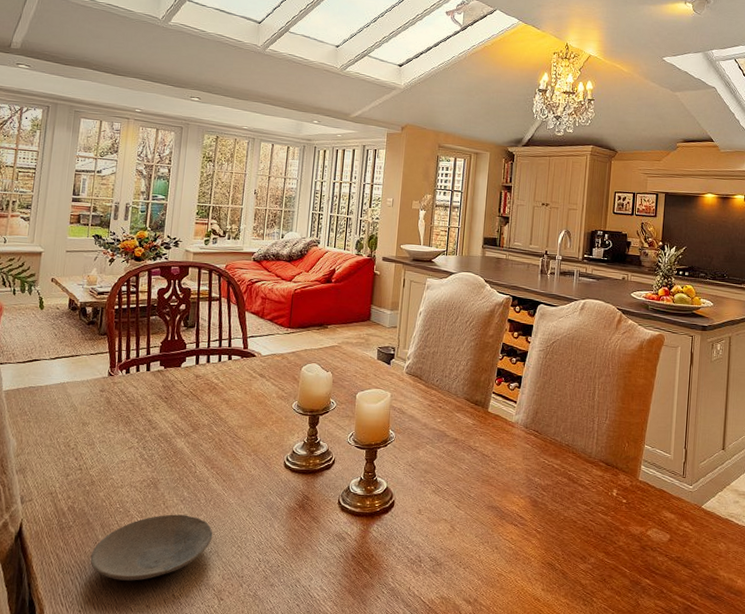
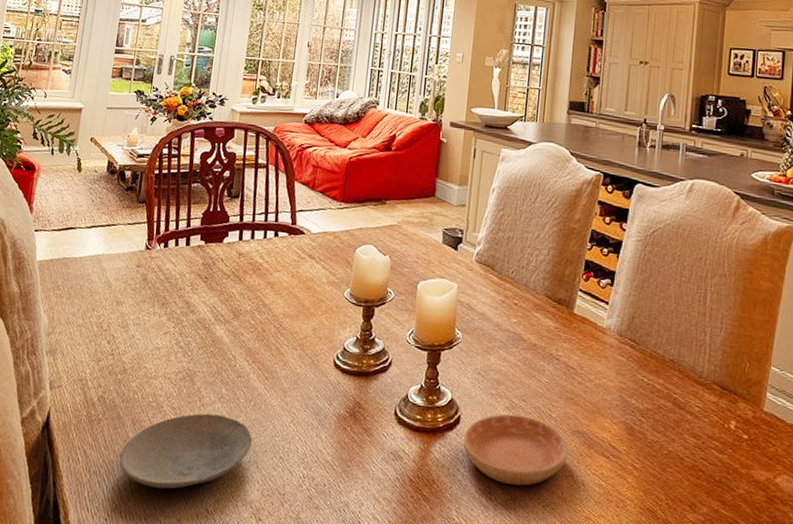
saucer: none [397,496,484,553] -> present [463,413,568,486]

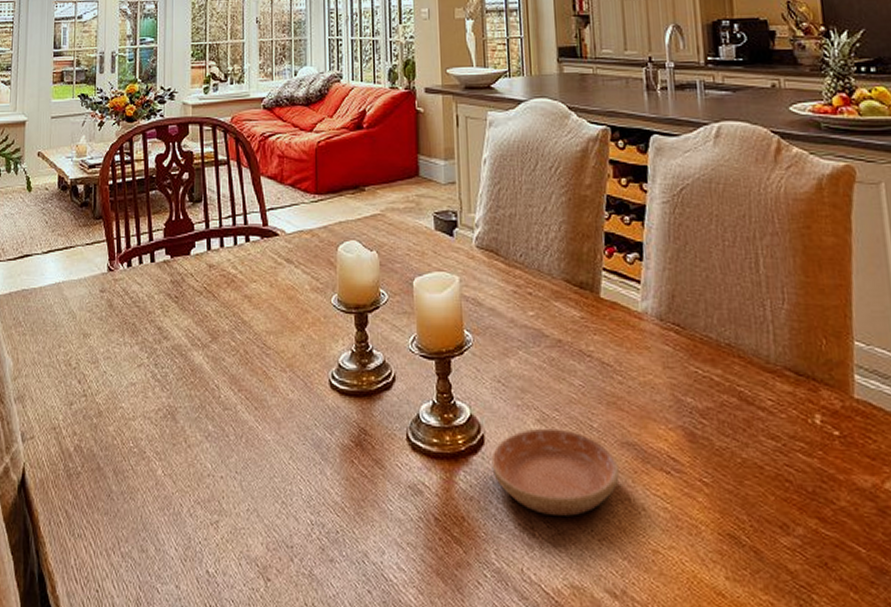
plate: present [119,413,253,489] -> none [104,456,249,550]

